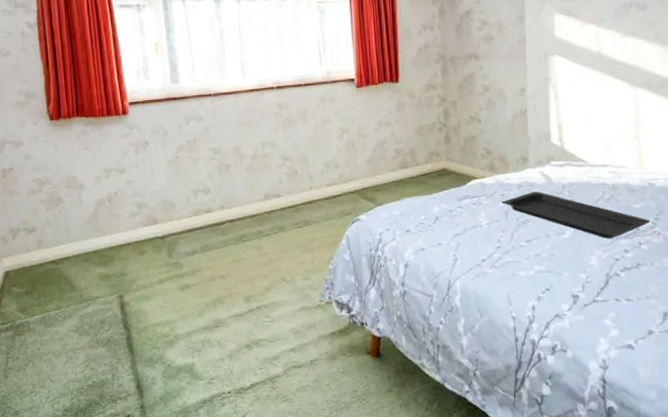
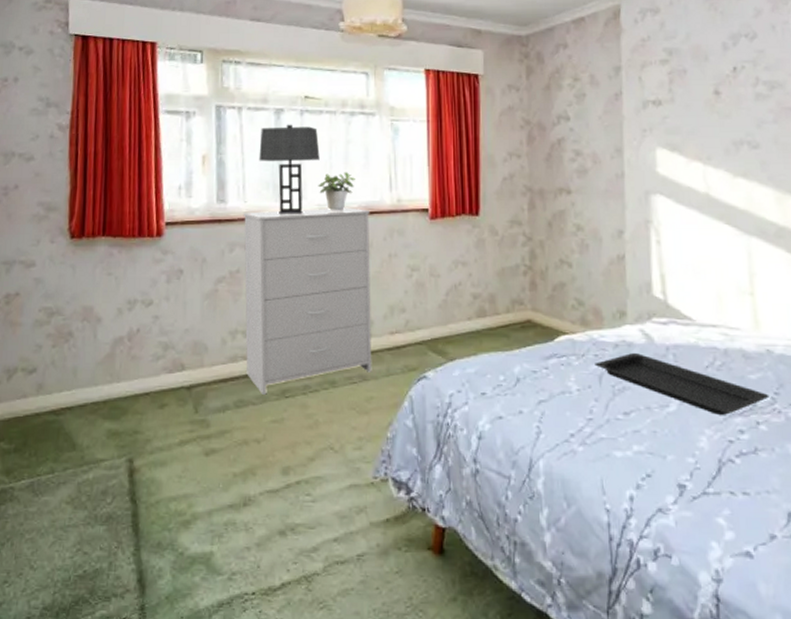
dresser: none [194,81,314,240] -> present [243,207,372,395]
table lamp: none [203,11,257,91] -> present [259,124,320,215]
potted plant: none [257,50,289,84] -> present [318,172,355,210]

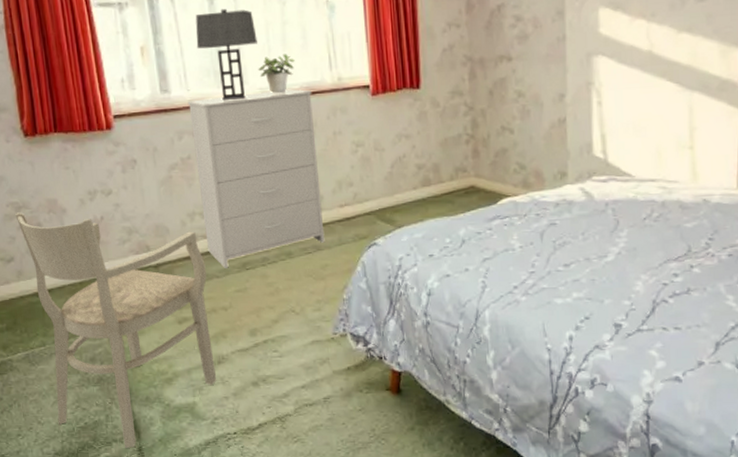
armchair: none [46,319,242,606] -> present [15,212,217,448]
serving tray: present [595,352,770,415] -> none [536,209,704,261]

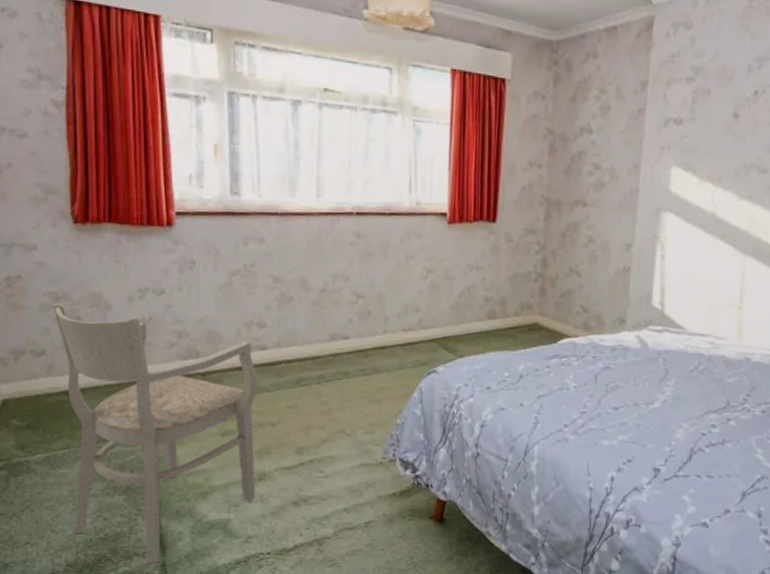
dresser: present [187,89,325,268] -> none [258,206,388,383]
table lamp: present [195,8,257,101] -> none [274,117,339,212]
potted plant: present [258,54,295,93] -> none [336,171,375,210]

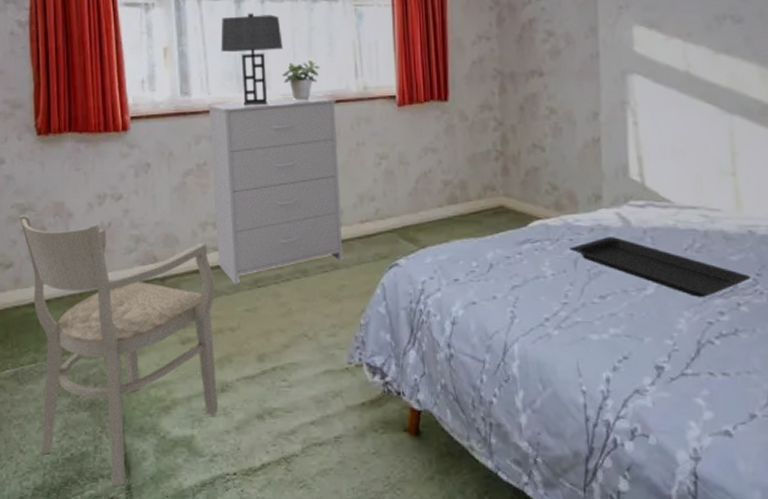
dresser: none [258,206,388,383] -> present [207,96,343,285]
table lamp: none [274,117,339,212] -> present [221,13,283,106]
potted plant: none [336,171,375,210] -> present [282,60,320,100]
serving tray: none [592,355,742,412] -> present [569,236,751,297]

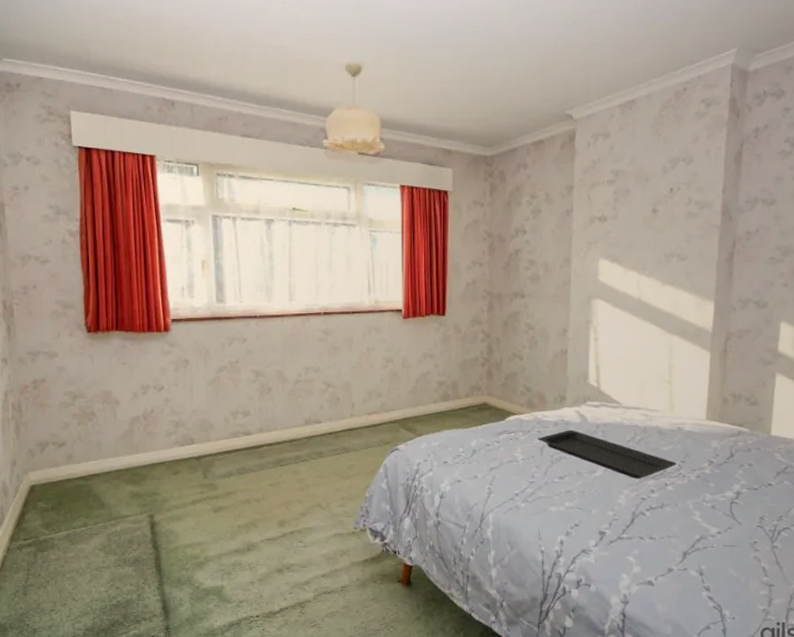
armchair: present [19,215,219,486] -> none [71,401,245,627]
dresser: present [207,96,343,285] -> none [240,308,353,463]
table lamp: present [221,13,283,106] -> none [252,233,307,314]
potted plant: present [282,60,320,100] -> none [305,277,338,310]

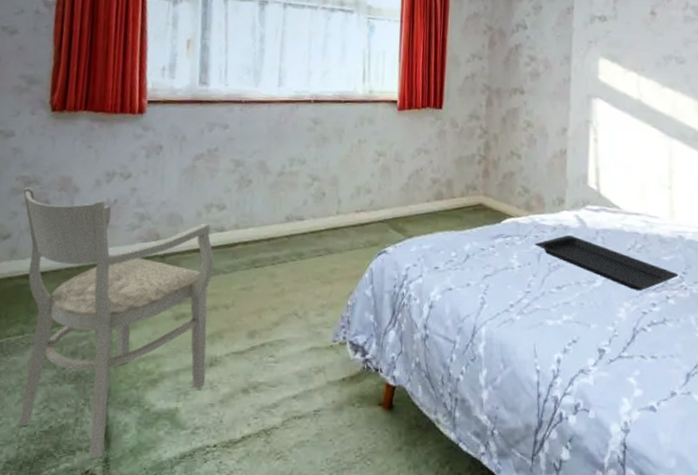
armchair: none [71,401,245,627] -> present [18,187,214,459]

